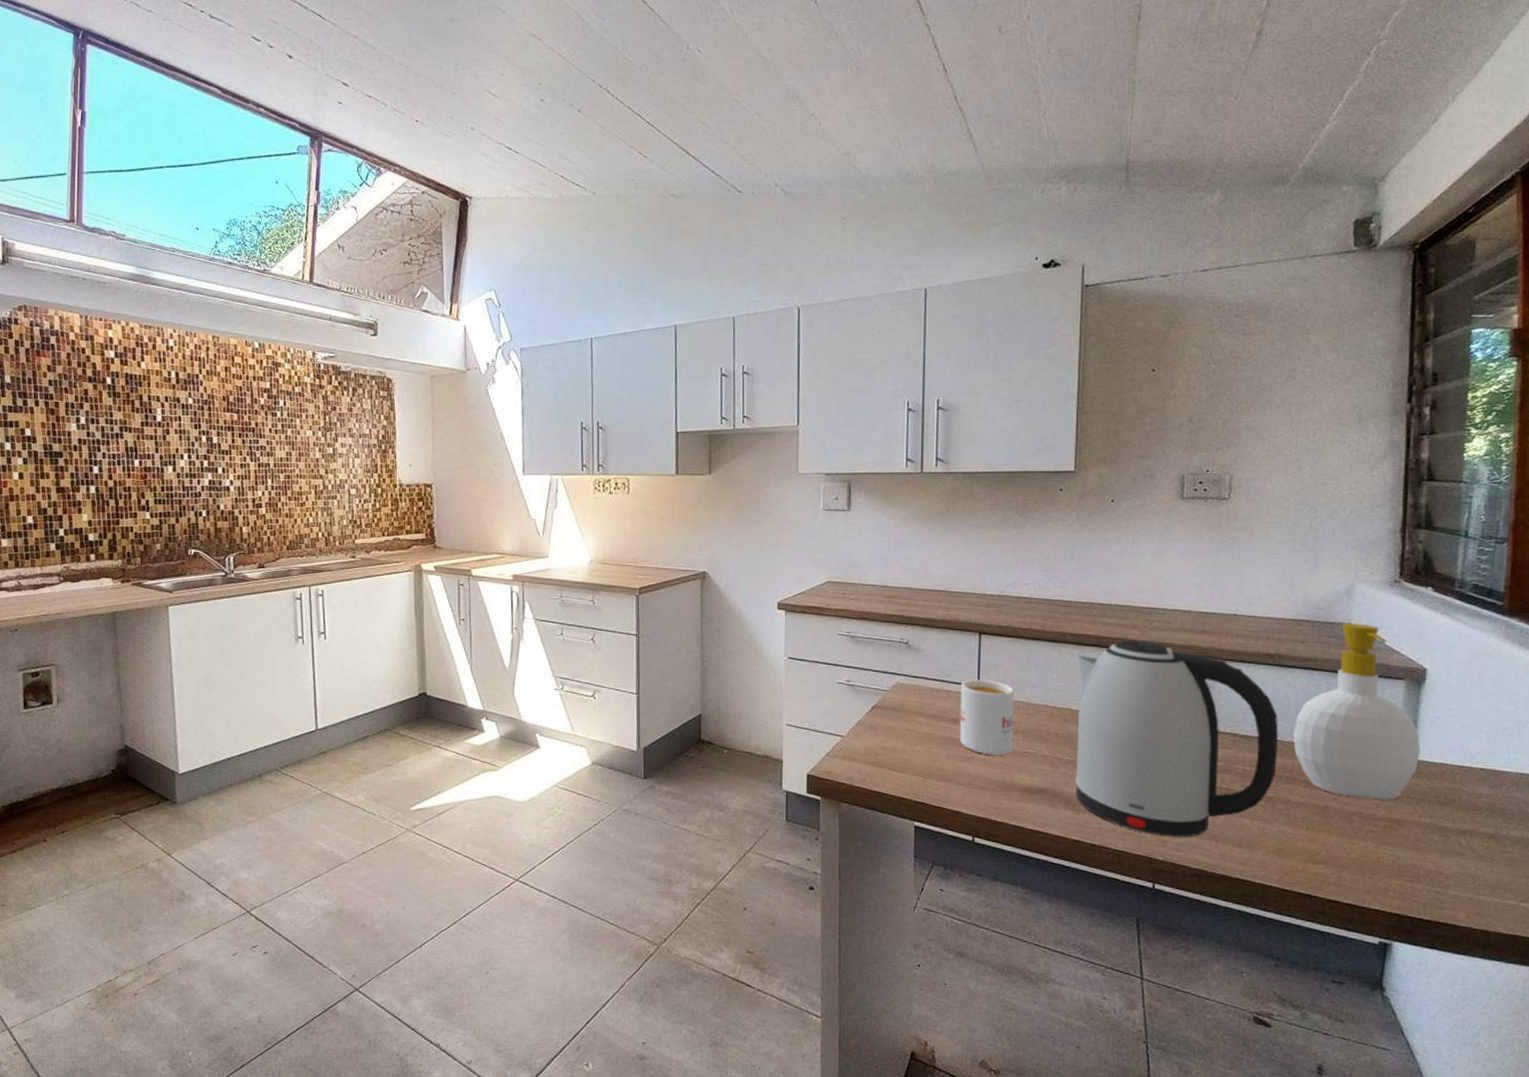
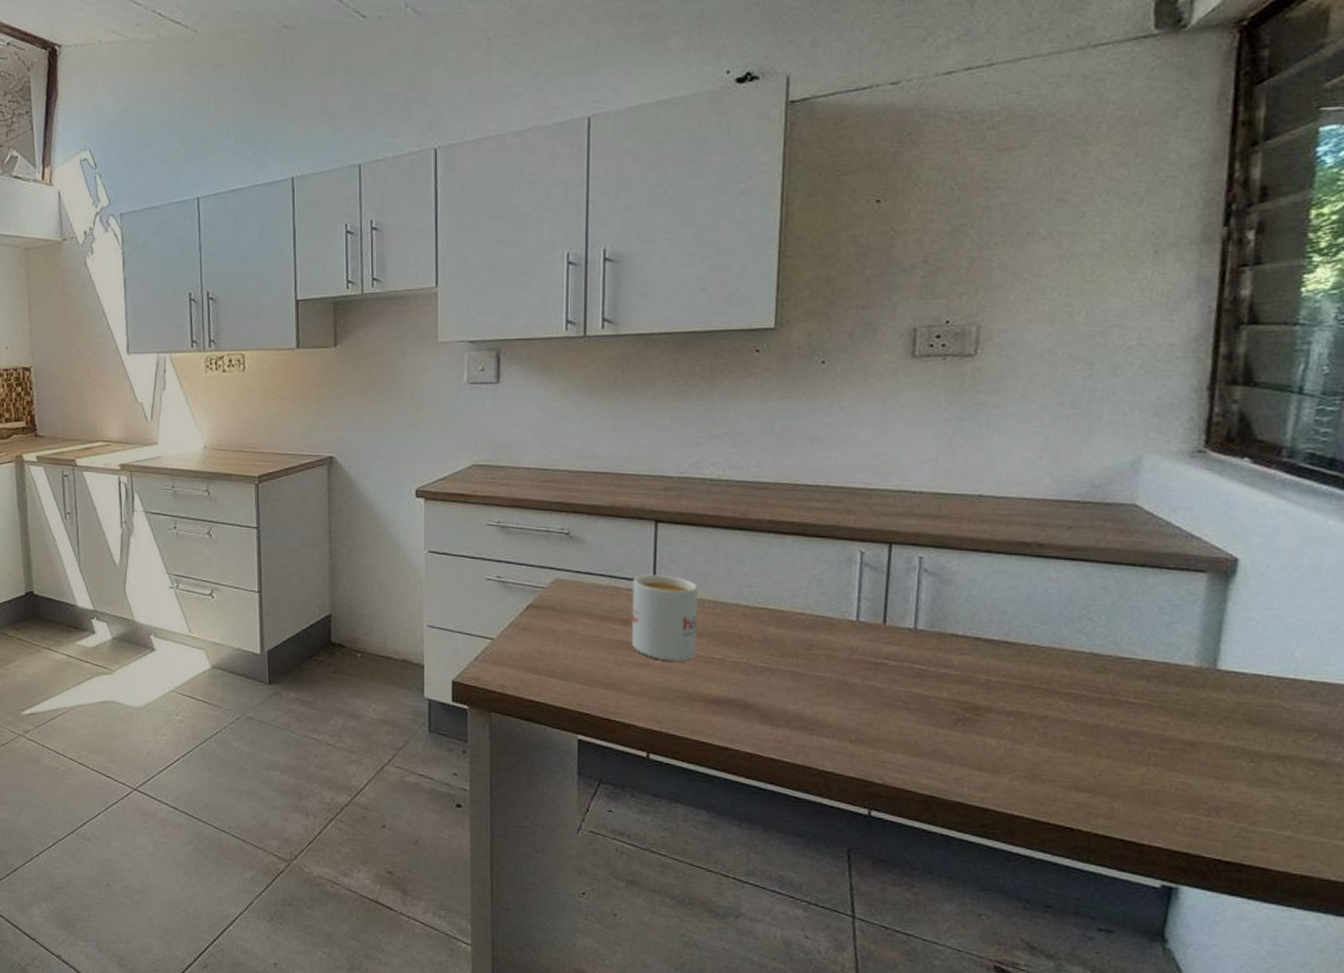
kettle: present [1075,640,1279,838] -> none [772,528,1035,759]
soap bottle: present [1293,622,1420,800] -> none [1054,502,1226,718]

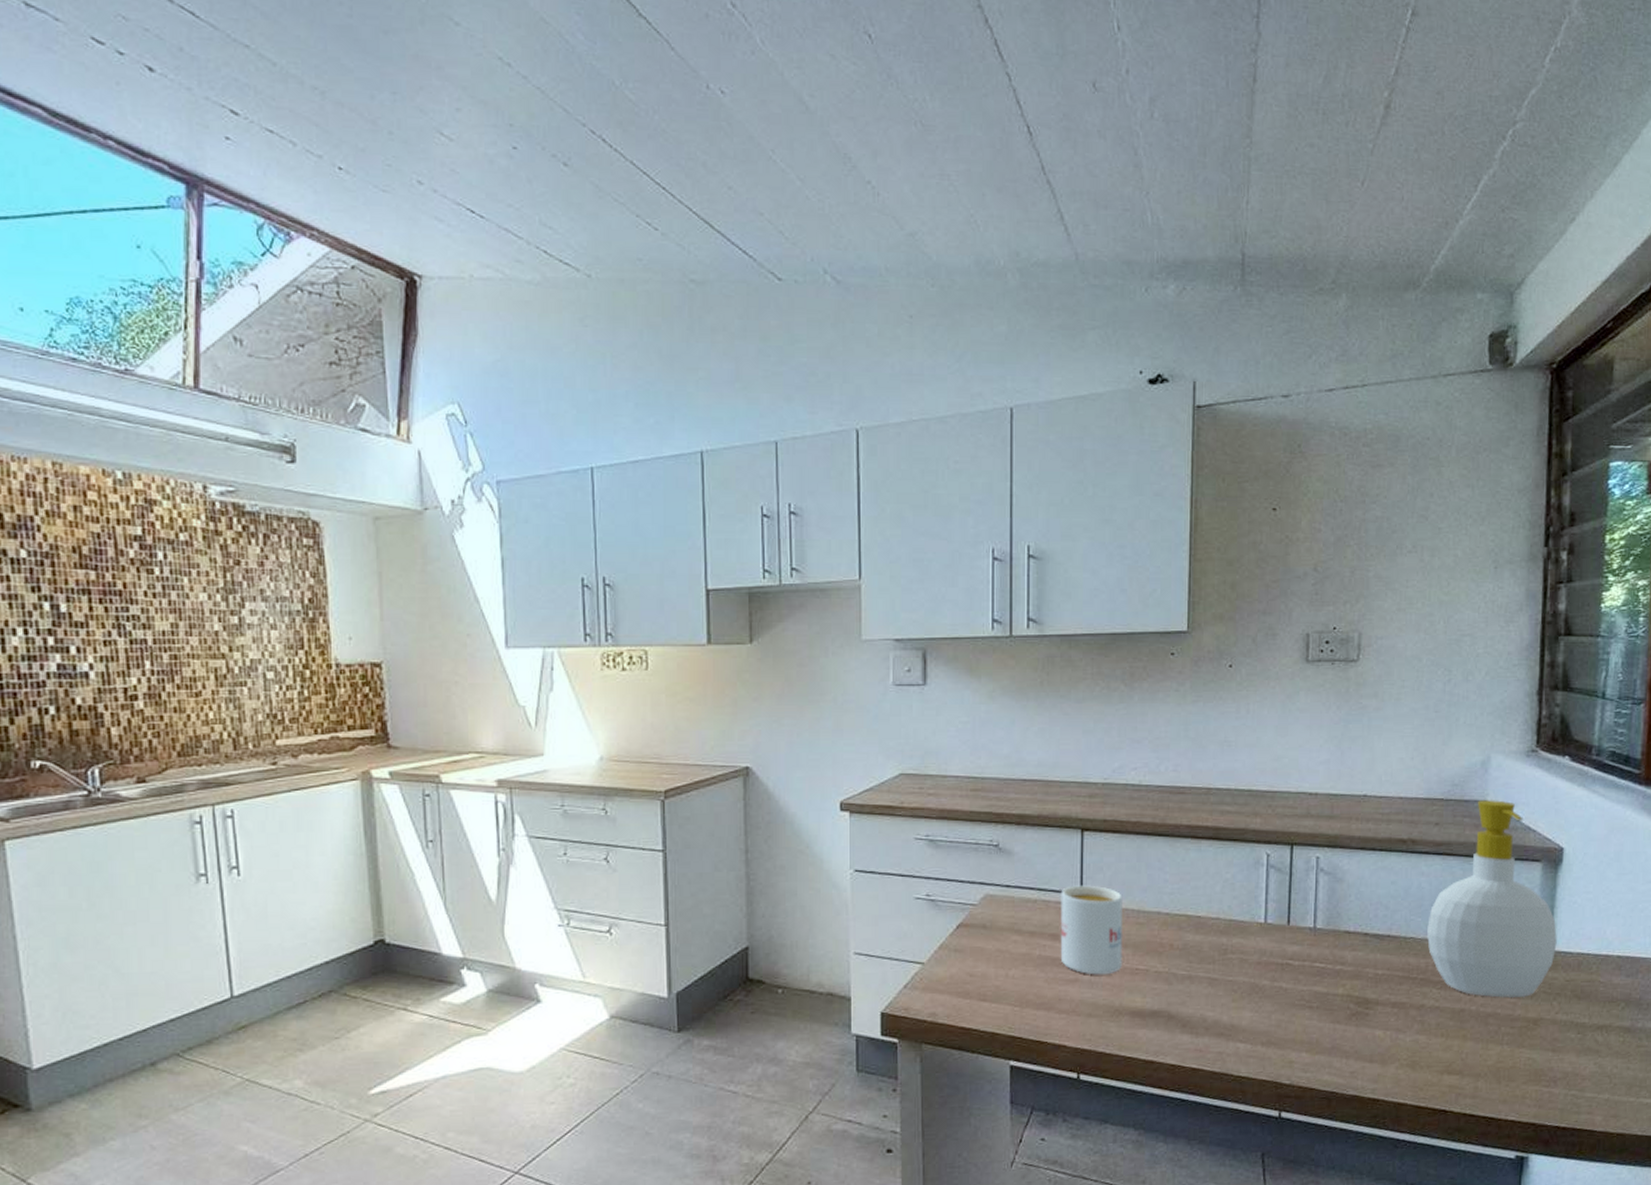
soap bottle: none [1054,502,1226,718] -> present [1427,799,1557,999]

